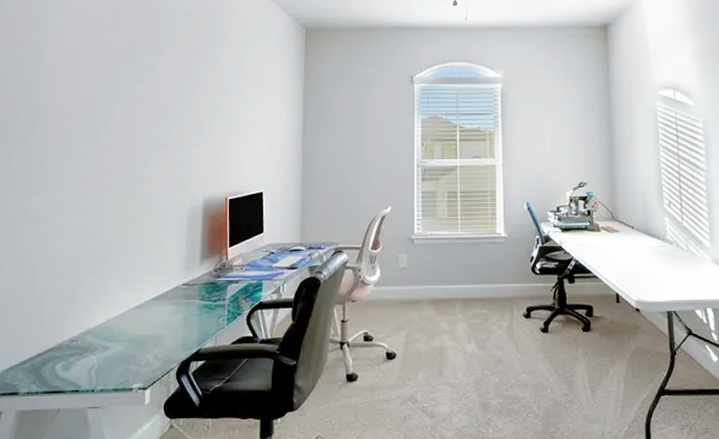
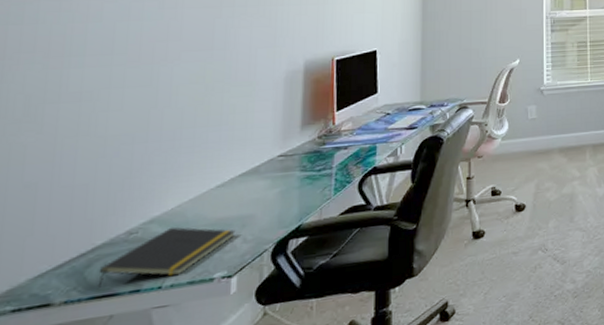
notepad: none [49,339,149,384] -> present [97,227,236,288]

